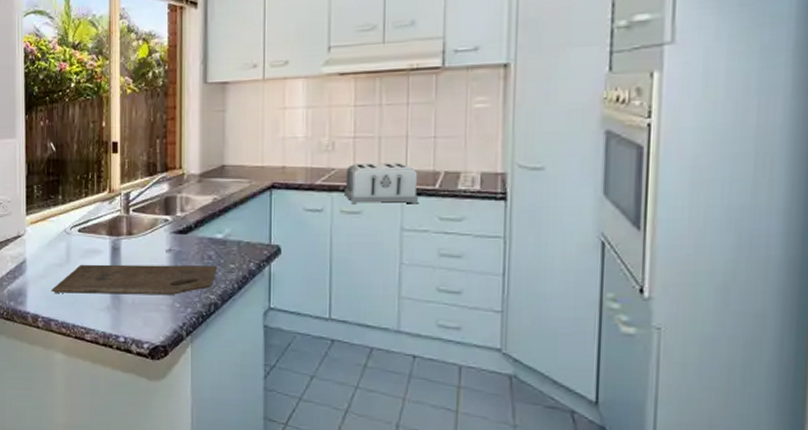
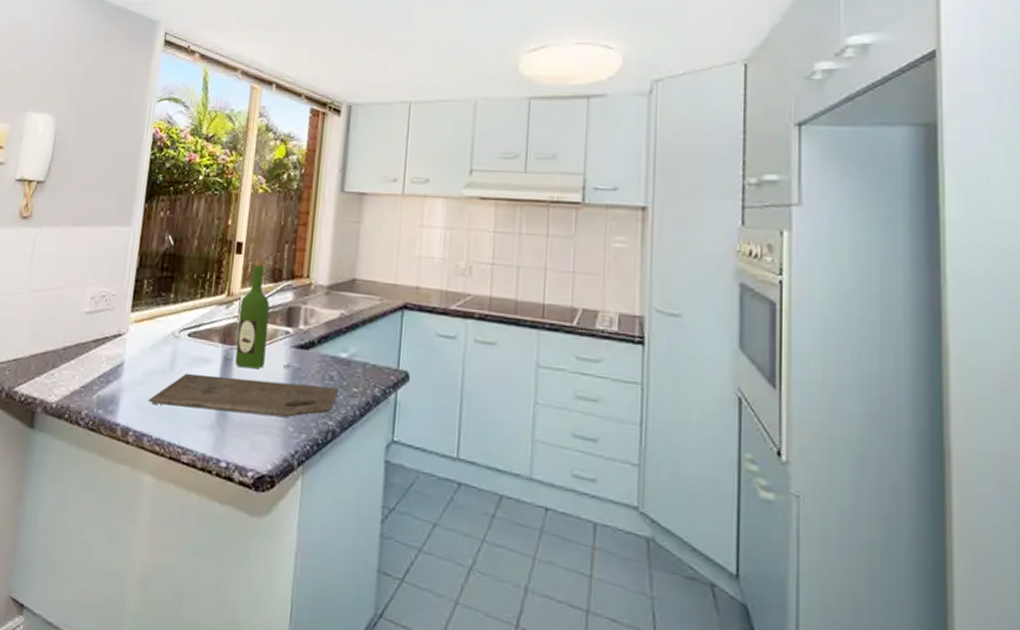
wine bottle: none [121,155,149,255] -> present [234,258,270,369]
toaster: present [344,163,418,206] -> none [479,291,556,342]

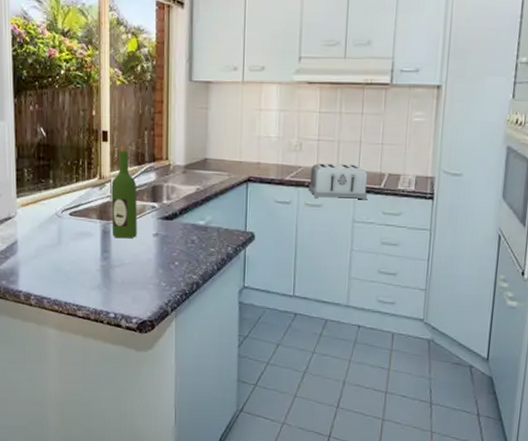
cutting board: present [148,374,340,417] -> none [43,246,200,275]
toaster: none [479,291,556,342] -> present [309,163,368,201]

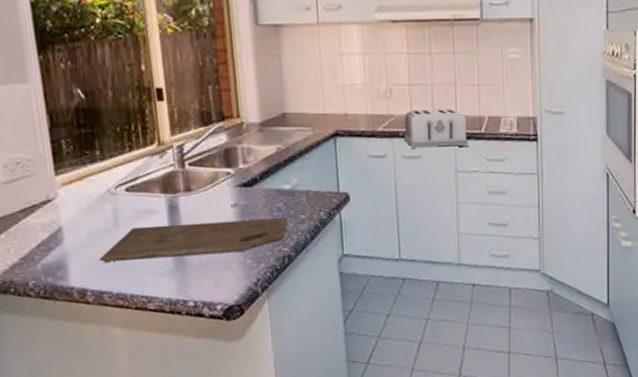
cutting board: none [43,246,200,275] -> present [99,218,289,262]
wine bottle: present [111,145,137,239] -> none [174,103,212,213]

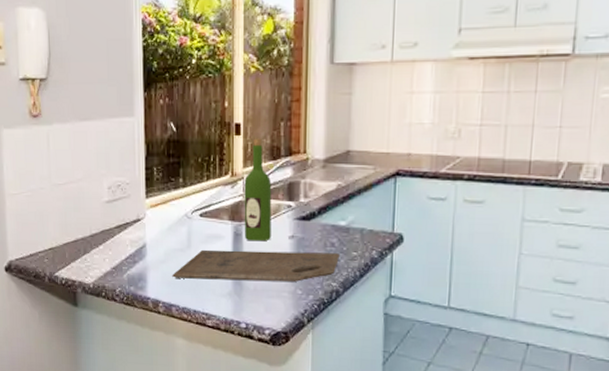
wine bottle: none [174,103,212,213] -> present [244,138,272,242]
toaster: present [404,109,468,150] -> none [468,152,542,196]

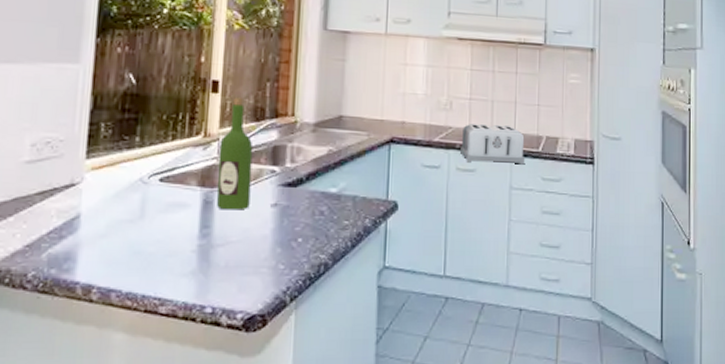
cutting board: present [172,250,341,282] -> none [115,220,330,256]
toaster: none [468,152,542,196] -> present [460,124,525,166]

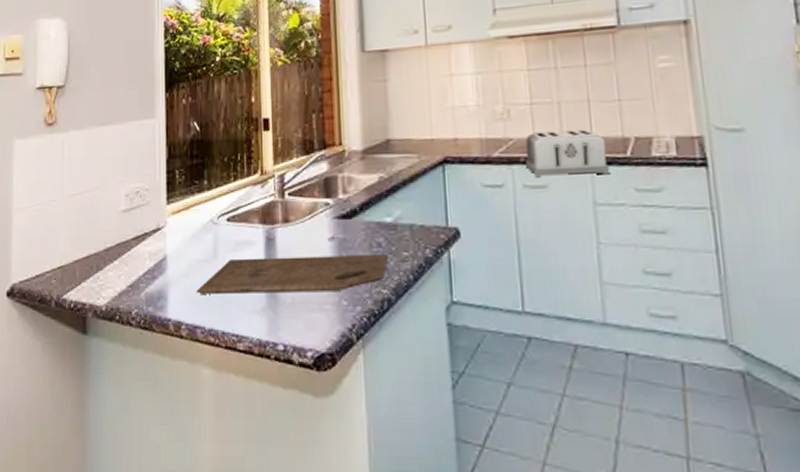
cutting board: none [115,220,330,256] -> present [196,255,389,294]
wine bottle: present [216,97,253,210] -> none [275,132,308,246]

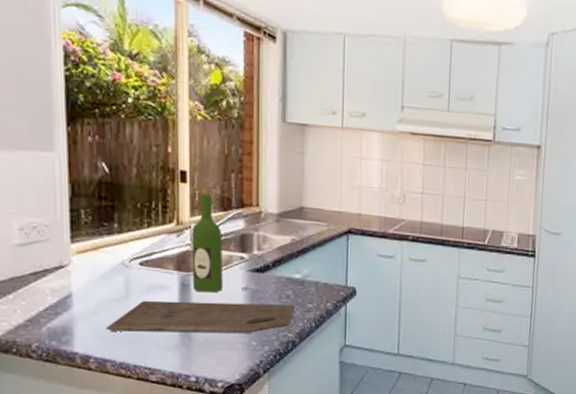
wine bottle: none [275,132,308,246] -> present [191,187,223,293]
toaster: present [526,129,609,178] -> none [413,217,472,257]

